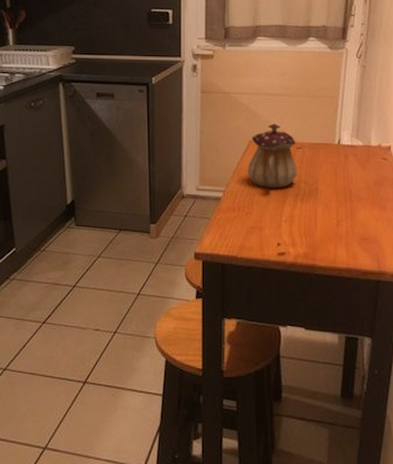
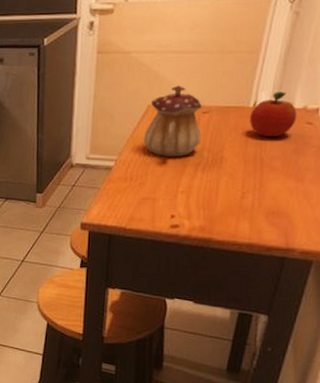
fruit: none [337,131,374,171] -> present [250,92,297,138]

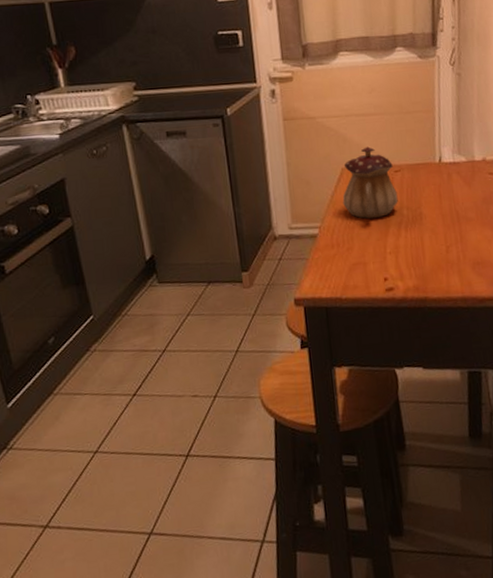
fruit: present [250,92,297,138] -> none [438,146,480,191]

